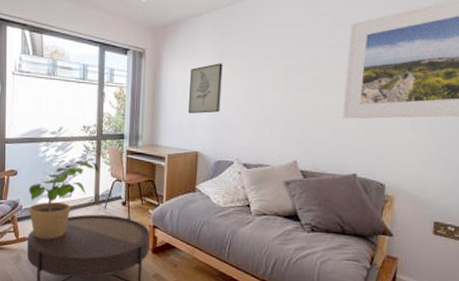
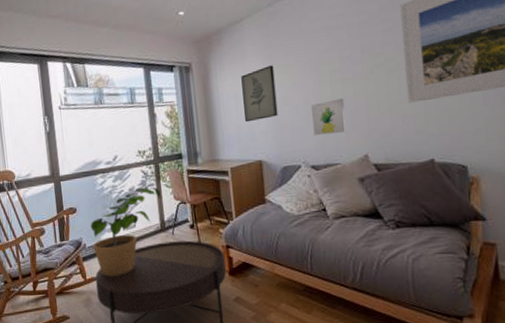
wall art: none [250,104,284,138] -> present [311,98,347,136]

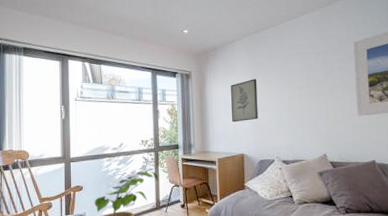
wall art: present [311,98,347,136] -> none [285,109,311,137]

